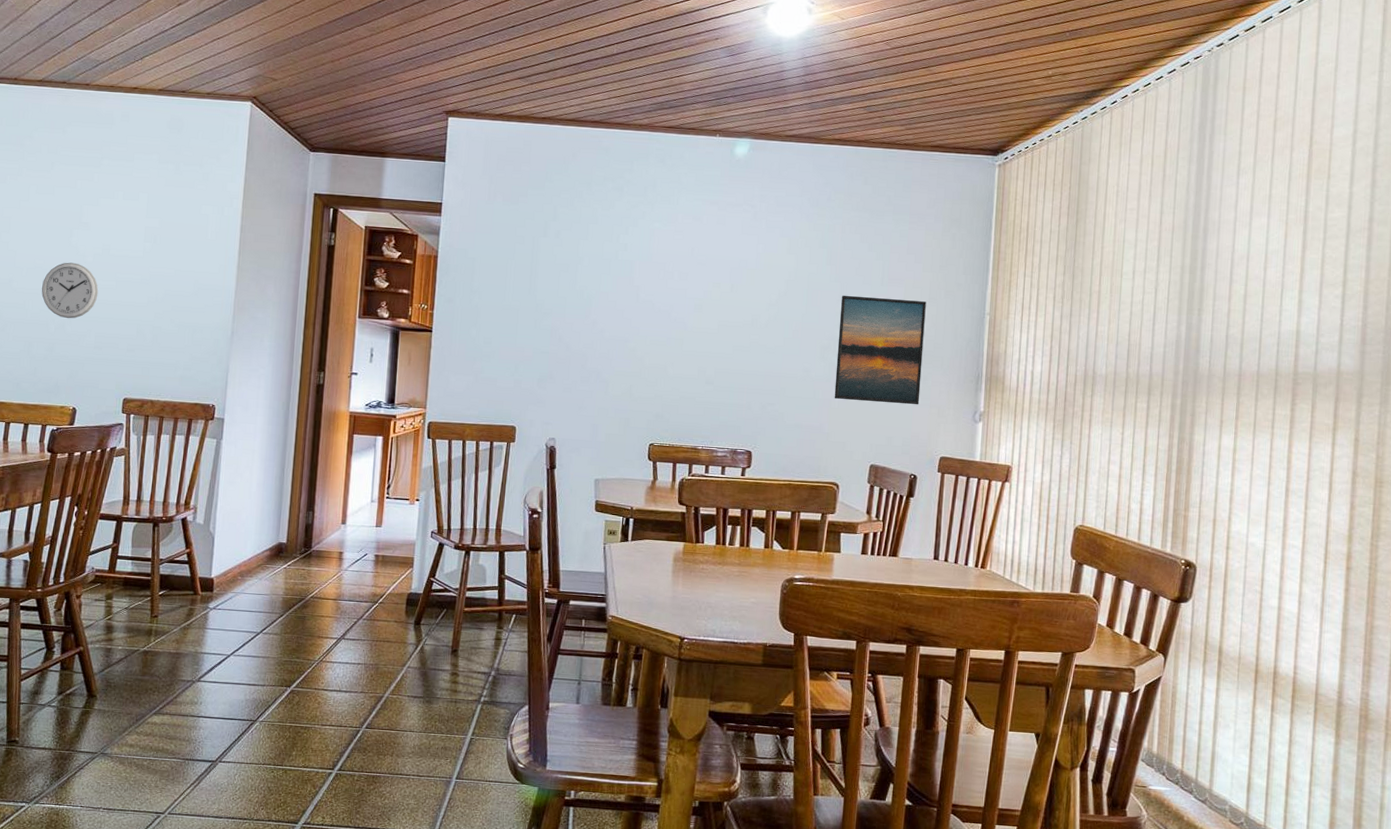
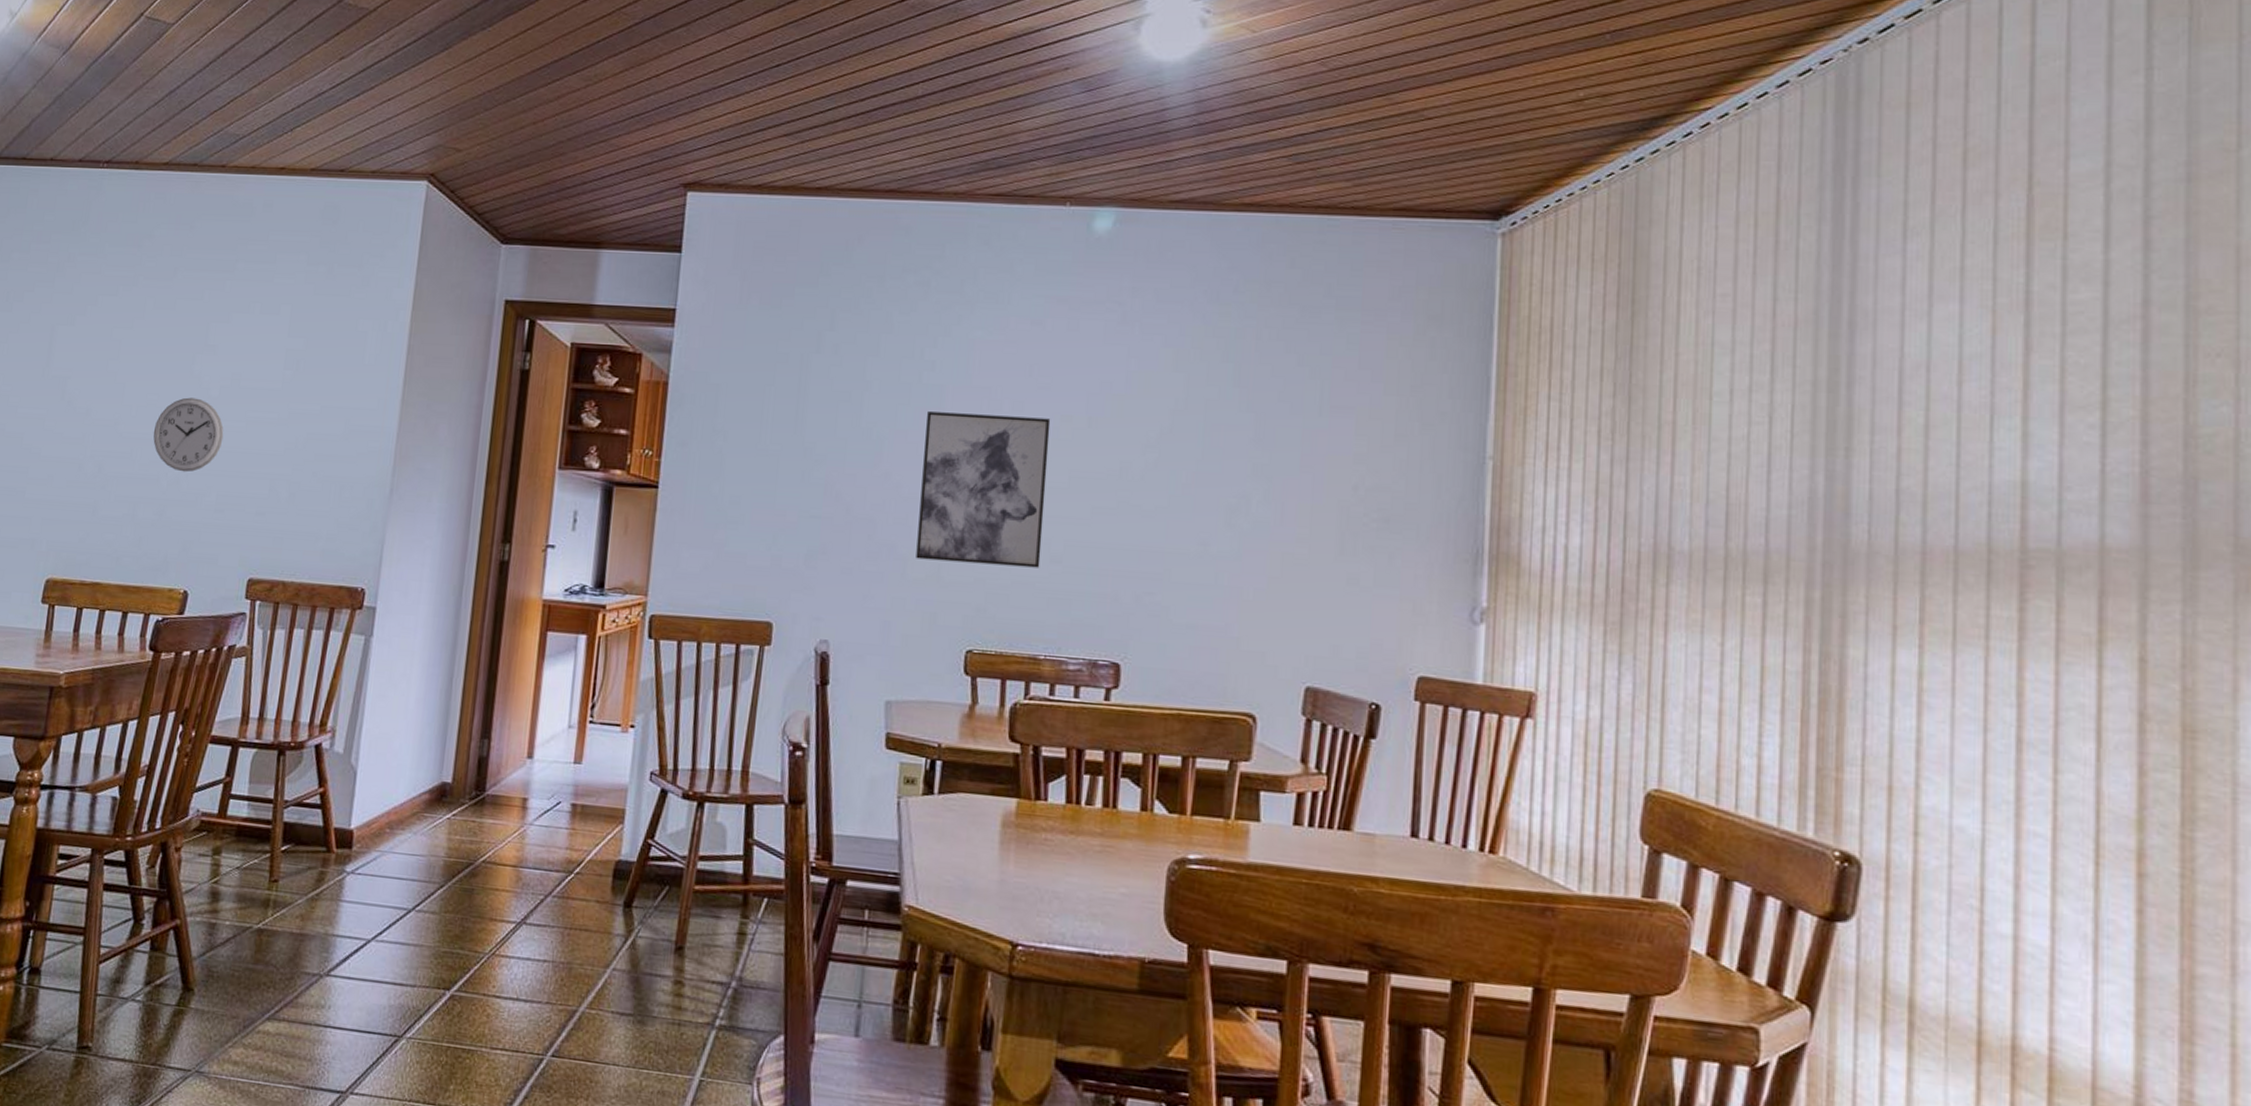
wall art: none [615,279,706,388] -> present [916,411,1051,568]
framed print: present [834,295,926,405] -> none [1247,431,1391,597]

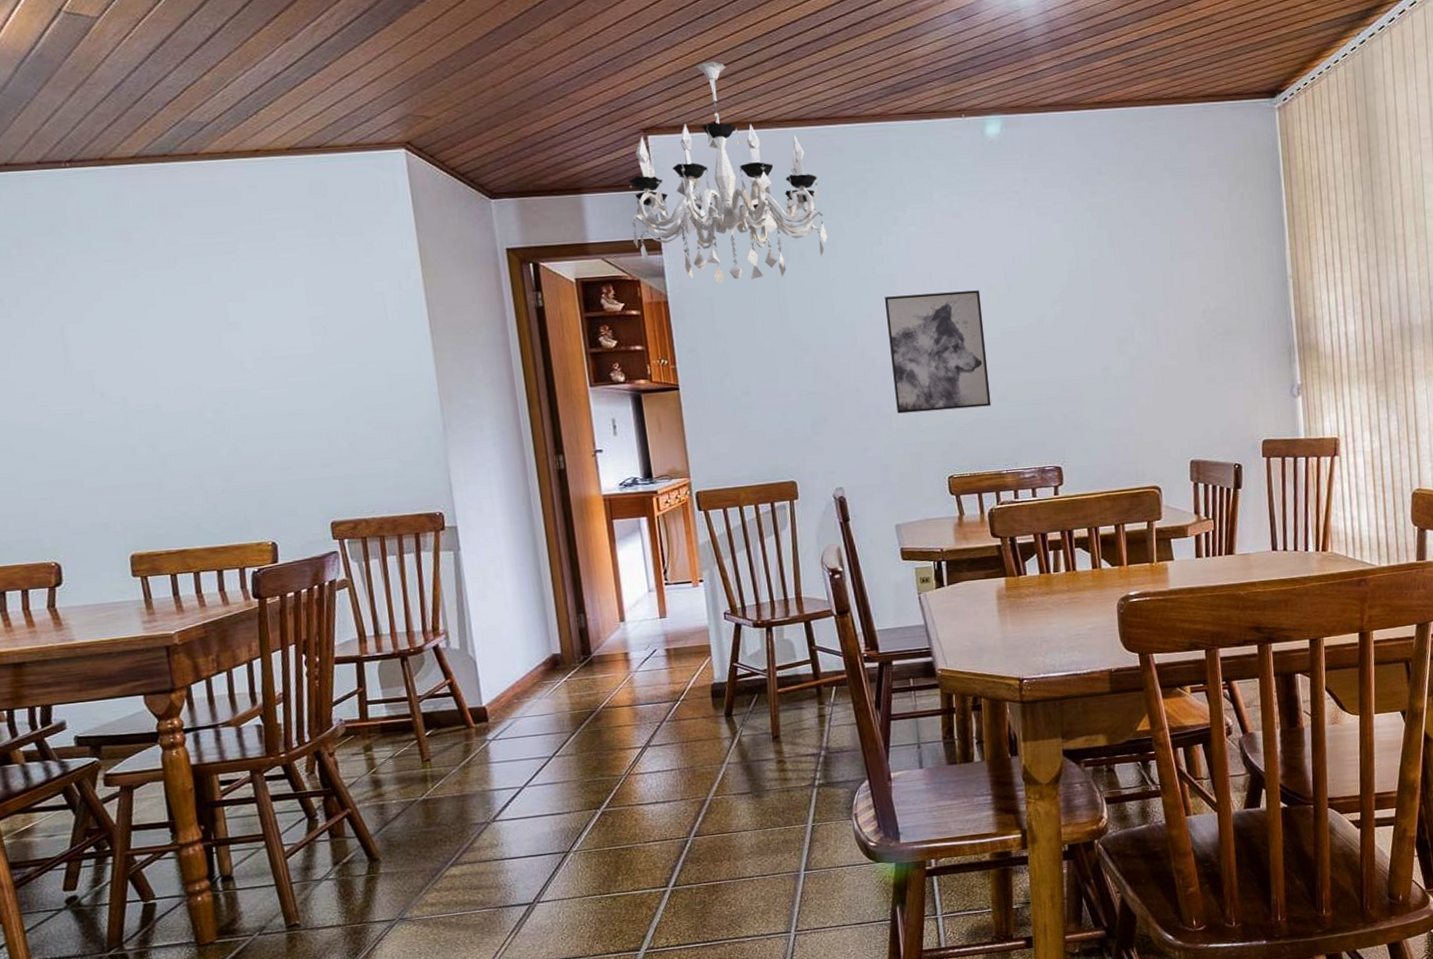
wall clock: present [153,397,224,473] -> none [198,372,271,440]
chandelier: none [645,116,874,371] -> present [628,61,828,284]

